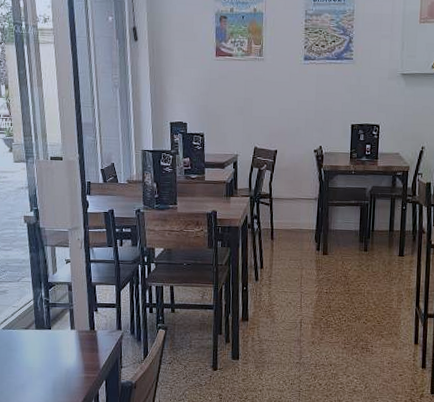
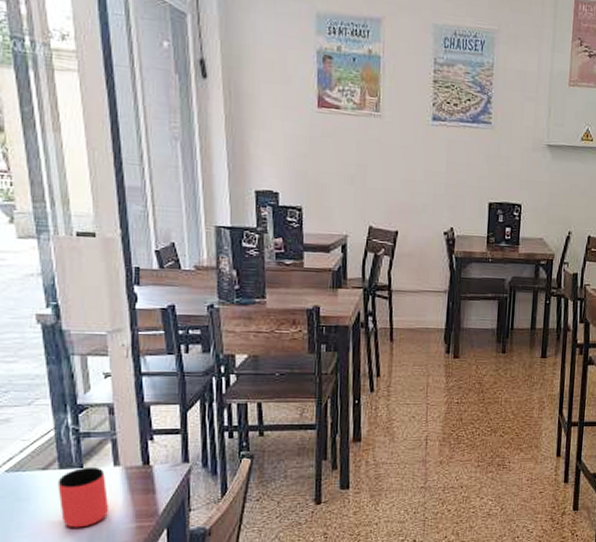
cup: none [34,329,67,374] -> present [58,466,108,528]

